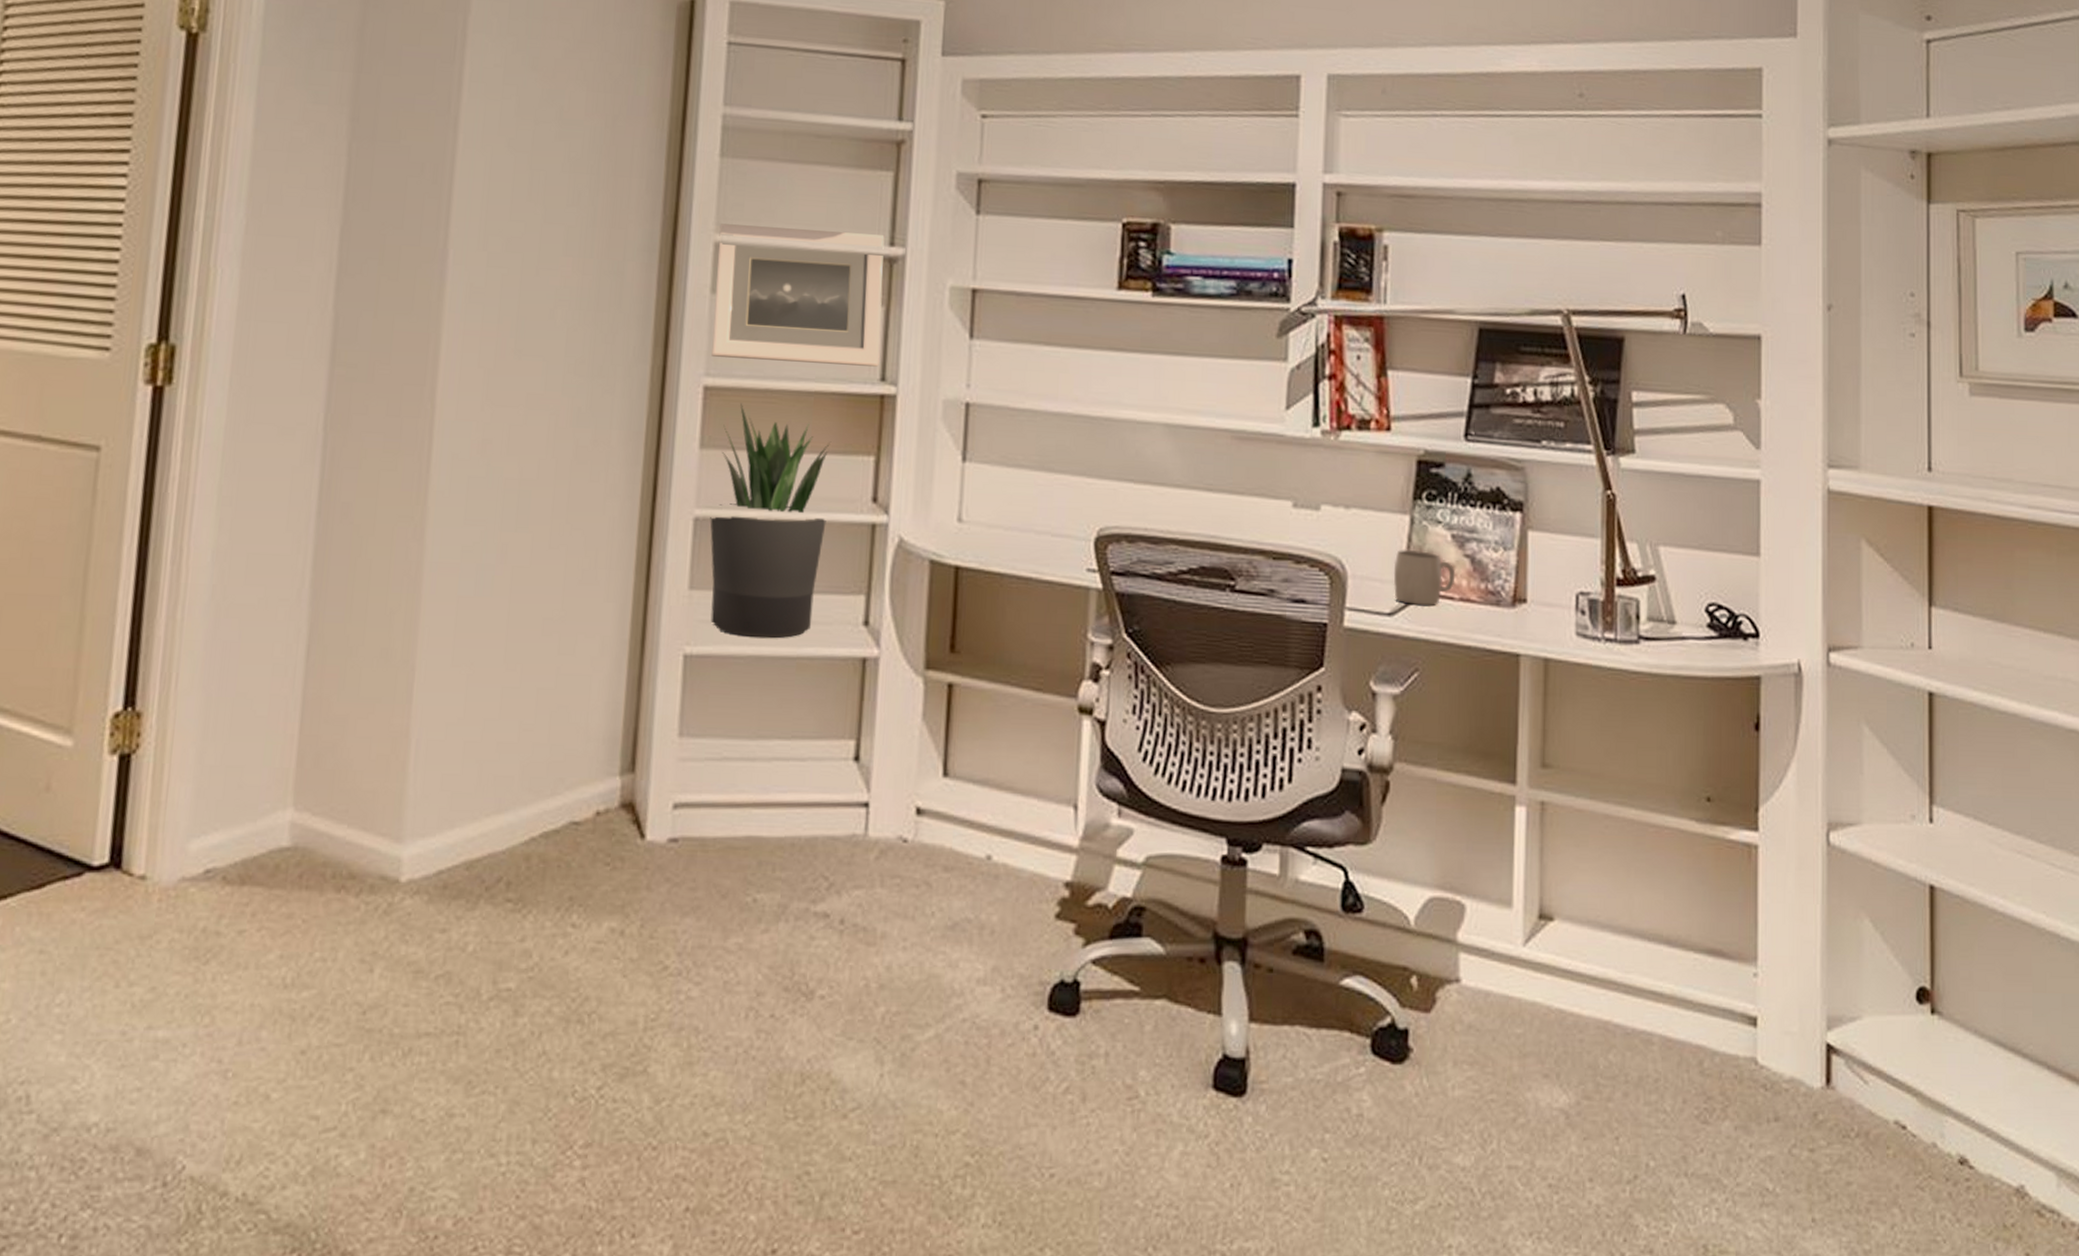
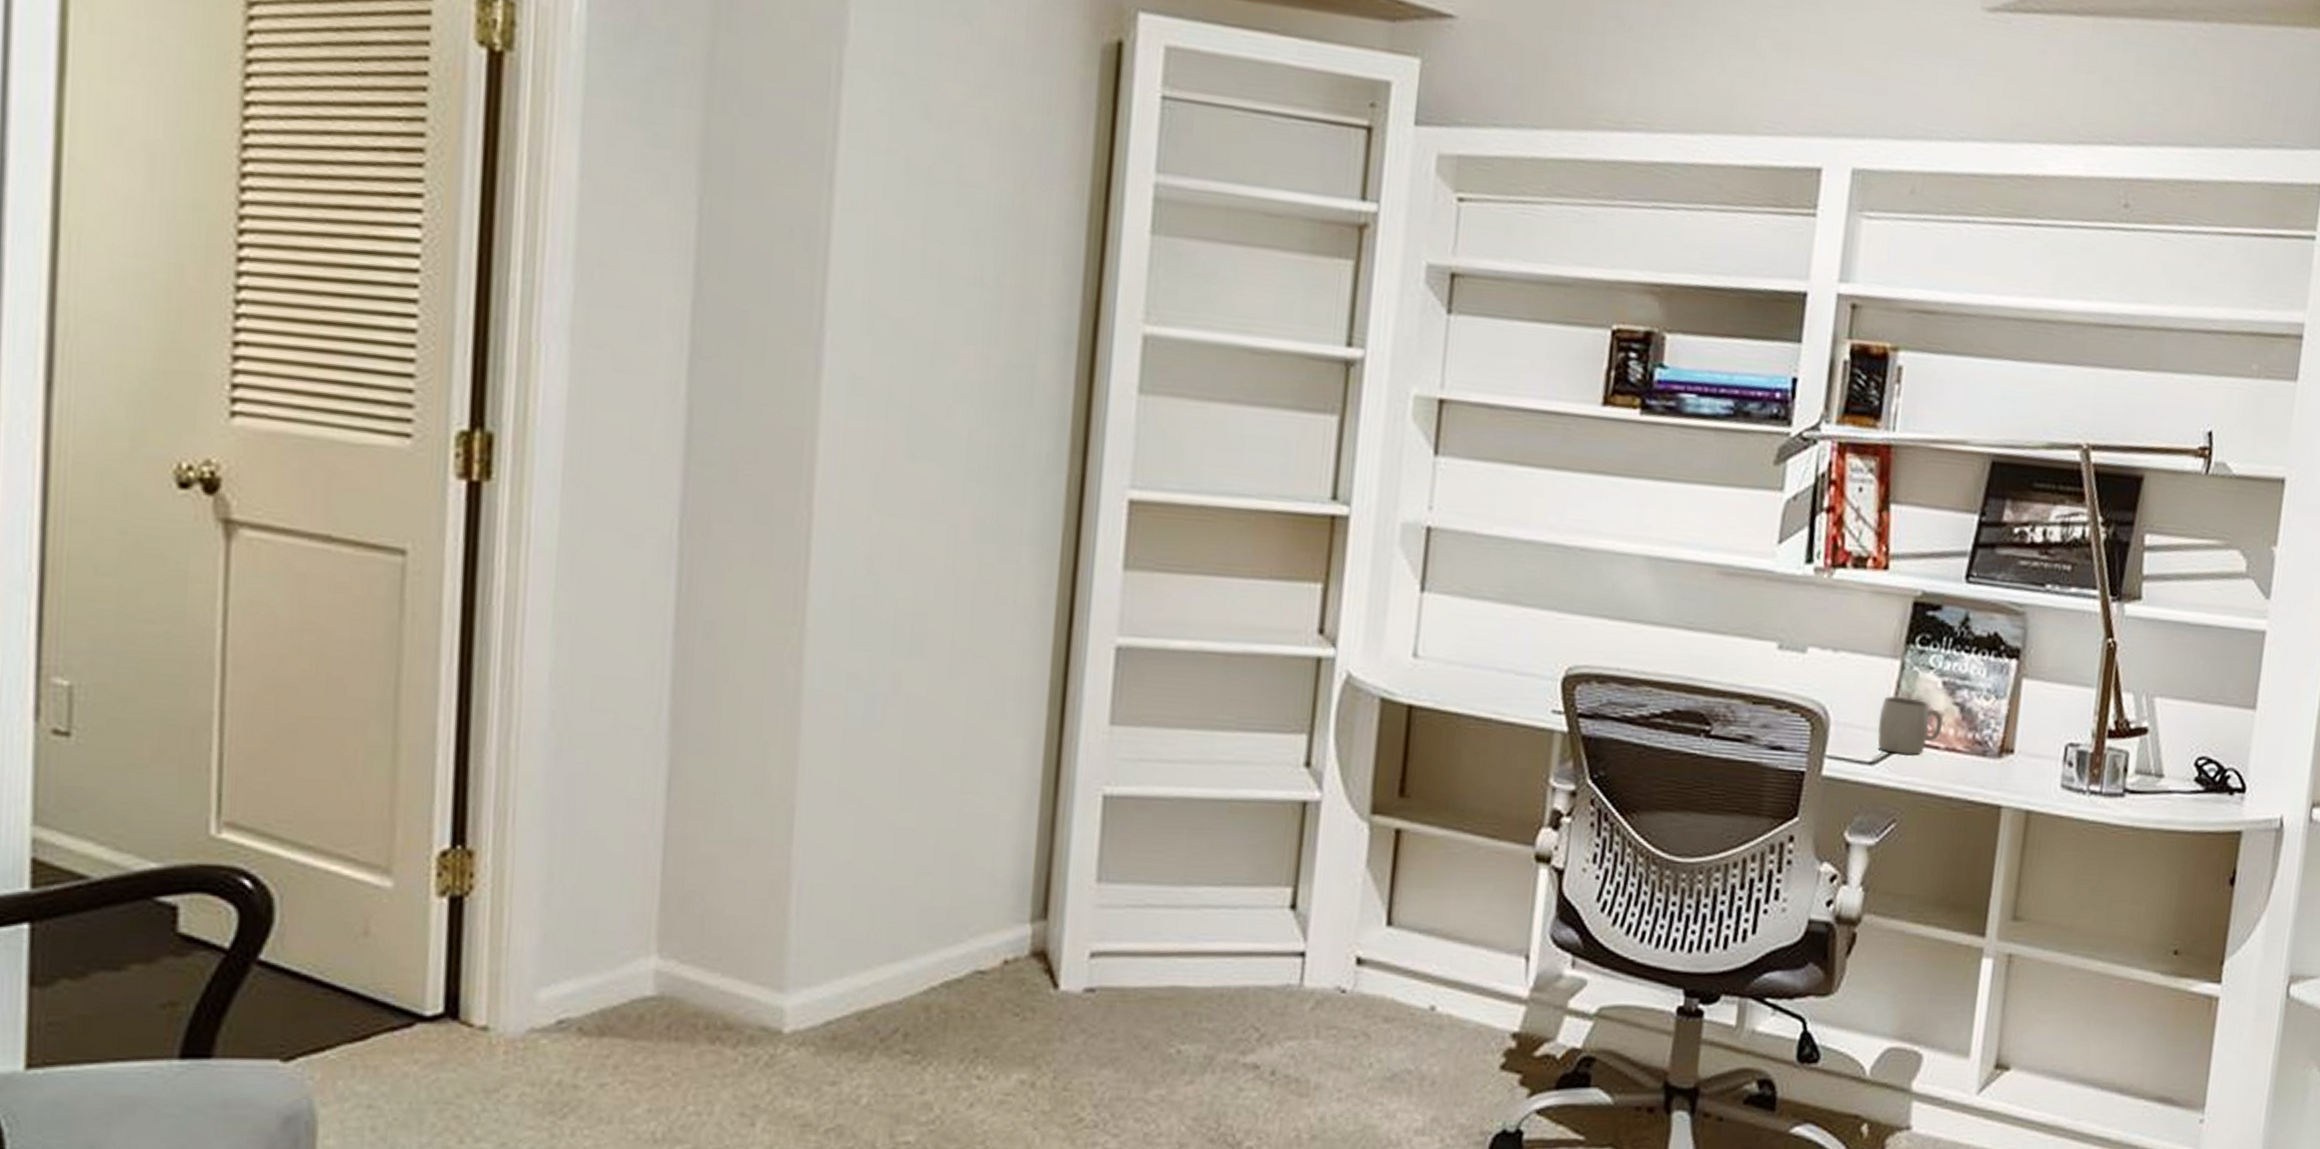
planter: present [710,403,832,638] -> none [1133,520,1274,779]
picture frame: present [711,224,885,367] -> none [1138,313,1341,484]

